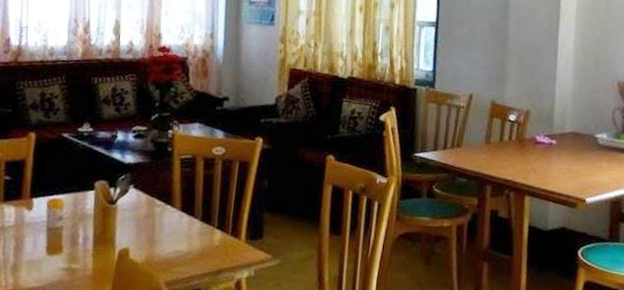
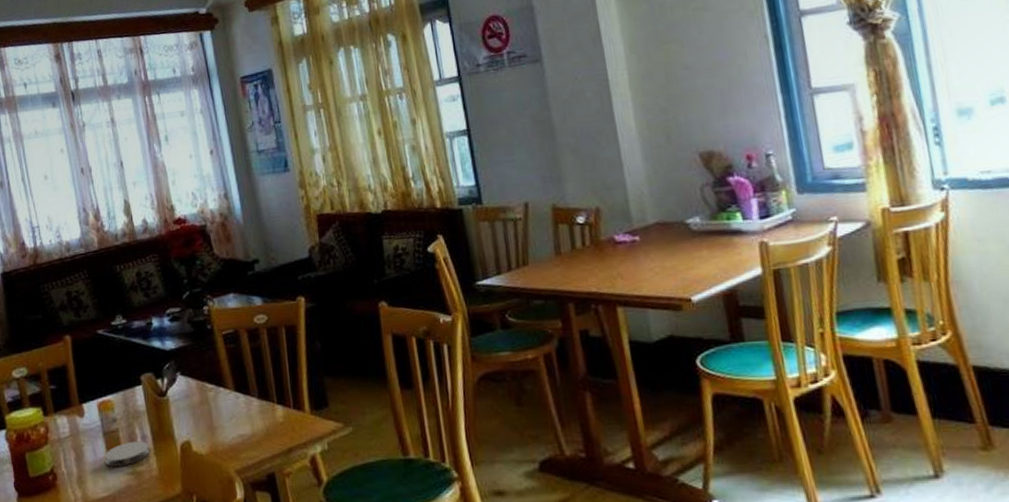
coaster: none [43,240,89,262] -> present [104,441,150,467]

